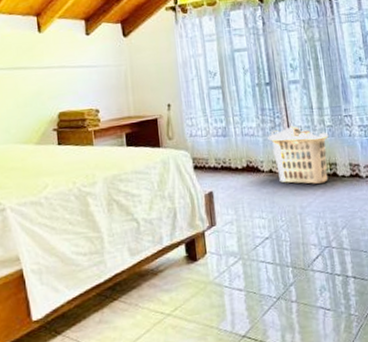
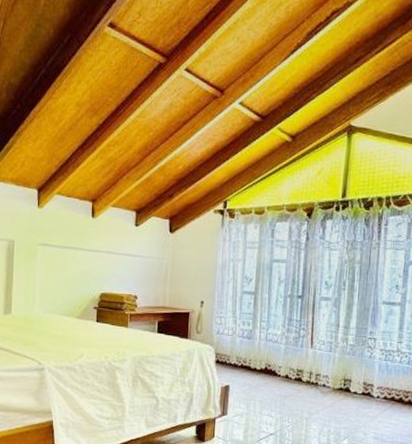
clothes hamper: present [268,125,329,185] -> none [290,338,350,397]

